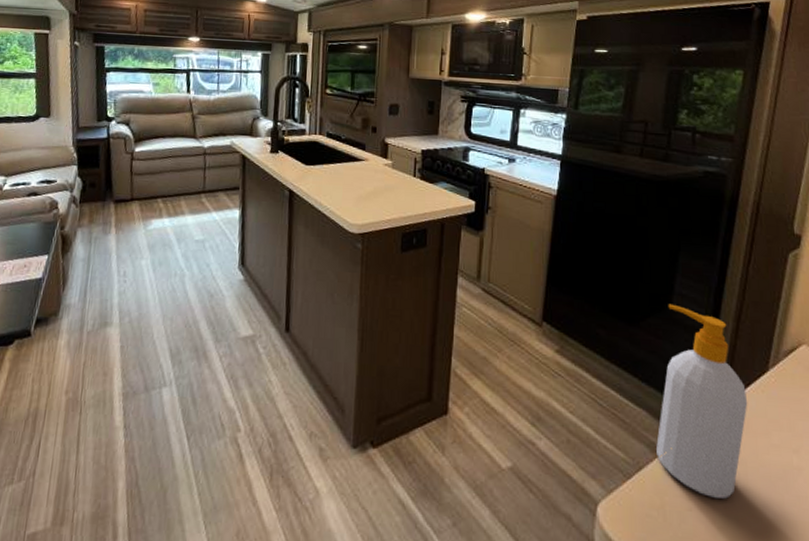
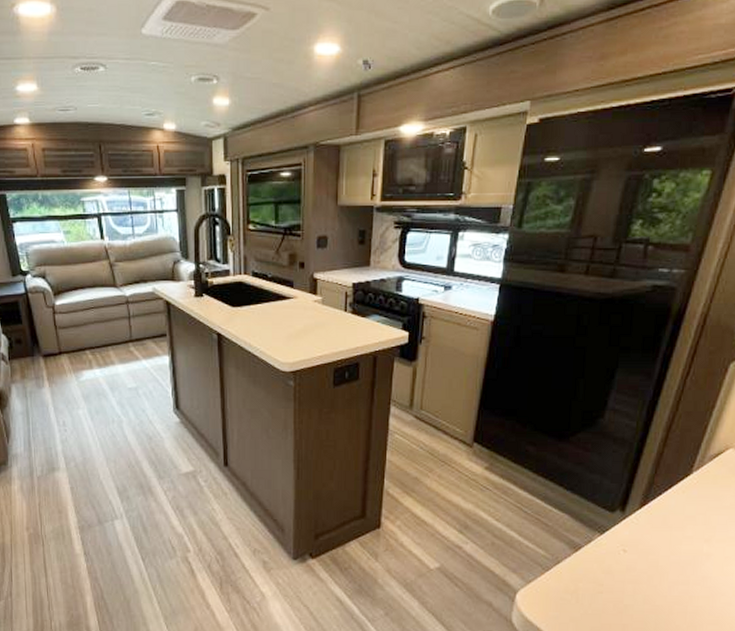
soap bottle: present [656,303,748,499] -> none [575,419,668,582]

